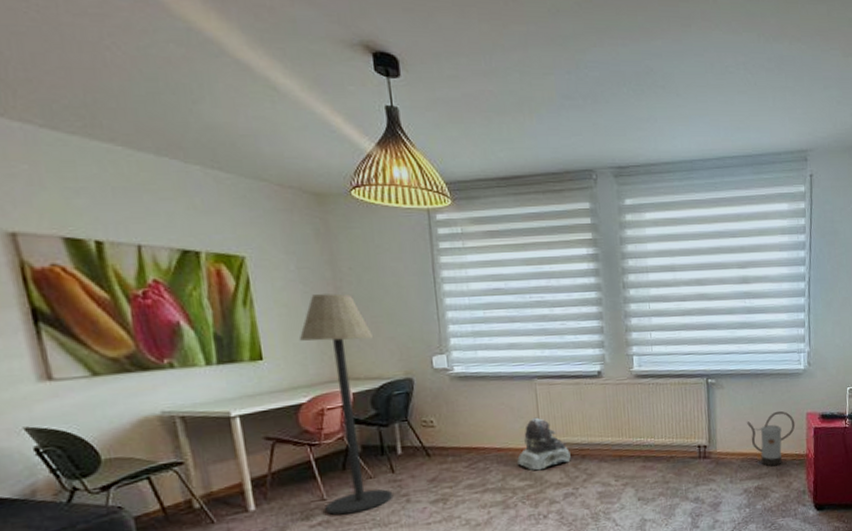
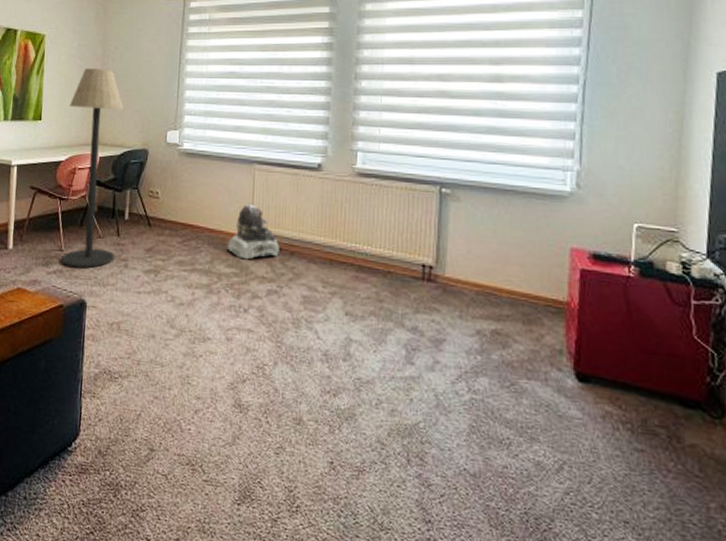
watering can: present [747,410,796,467] -> none [487,239,554,310]

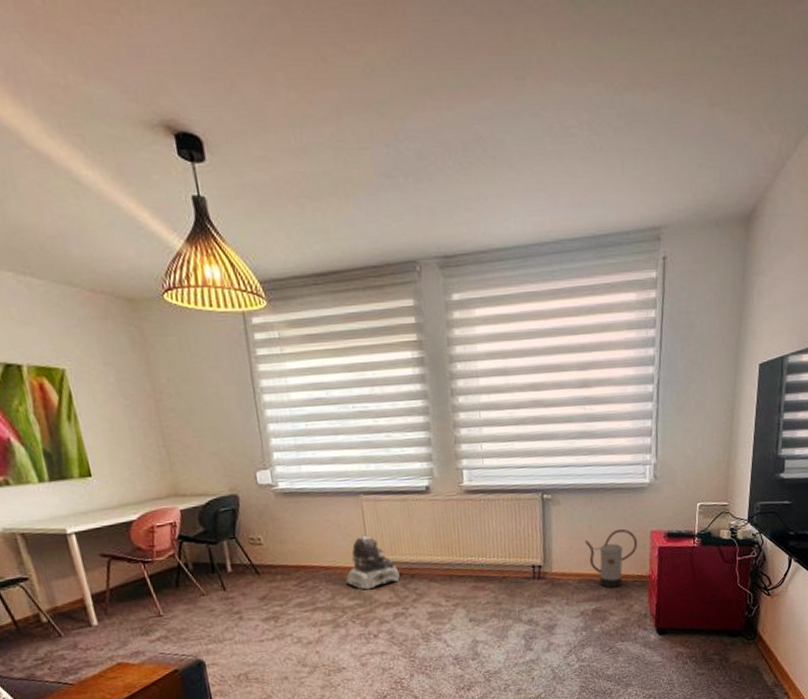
floor lamp: present [61,68,124,269] -> none [124,406,226,631]
watering can: none [487,239,554,310] -> present [585,528,638,588]

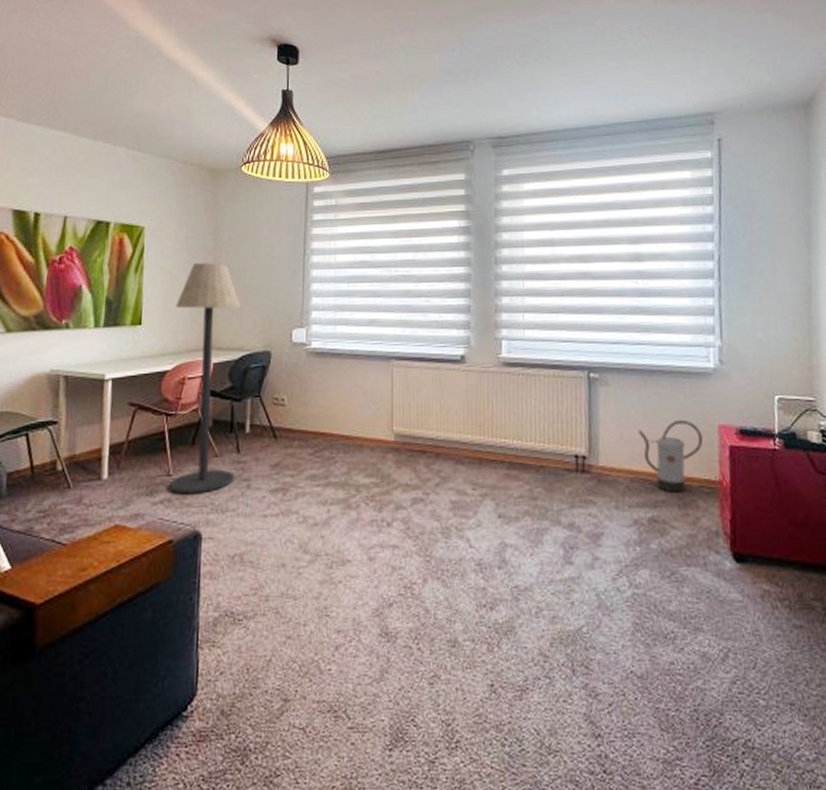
floor lamp: none [124,406,226,631] -> present [169,263,241,494]
backpack: present [346,535,400,590] -> none [365,403,423,467]

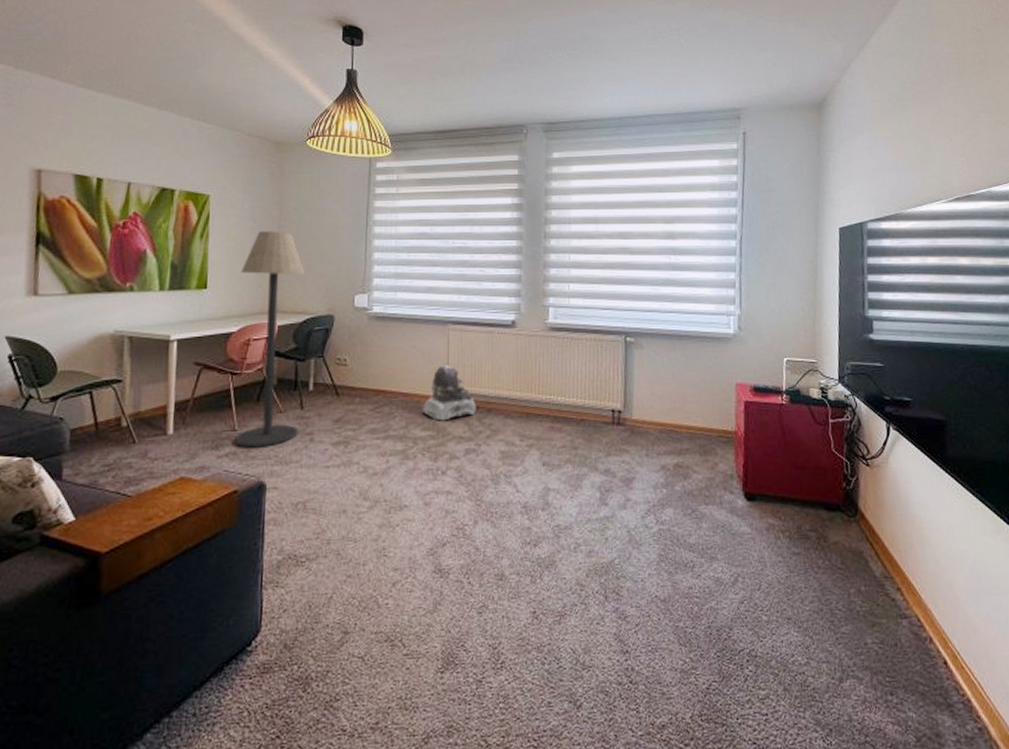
backpack: none [365,403,423,467] -> present [422,364,476,421]
watering can: present [638,419,704,493] -> none [668,378,723,442]

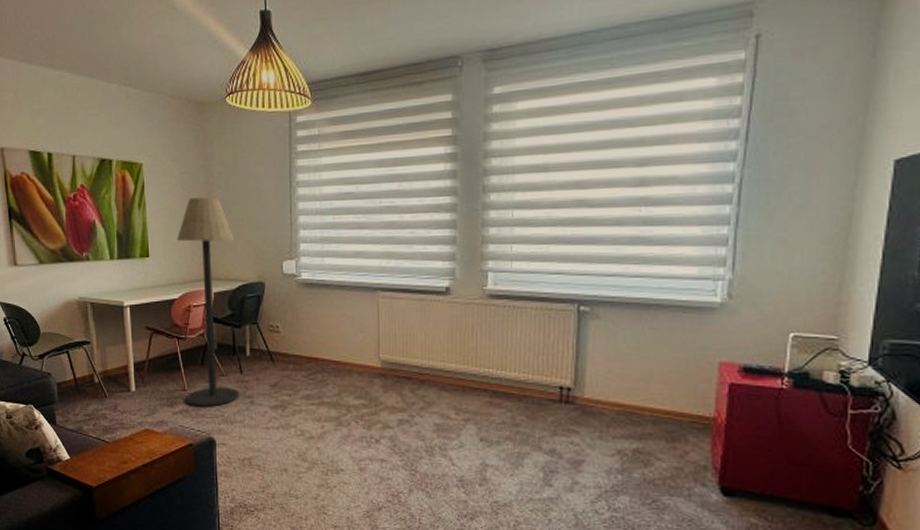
backpack: present [422,364,476,421] -> none [354,333,409,391]

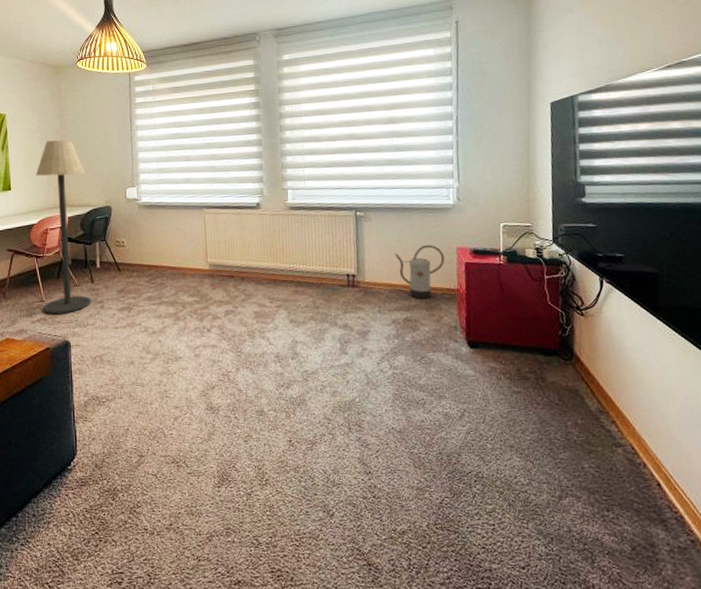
watering can: none [629,355,701,427] -> present [395,244,445,299]

